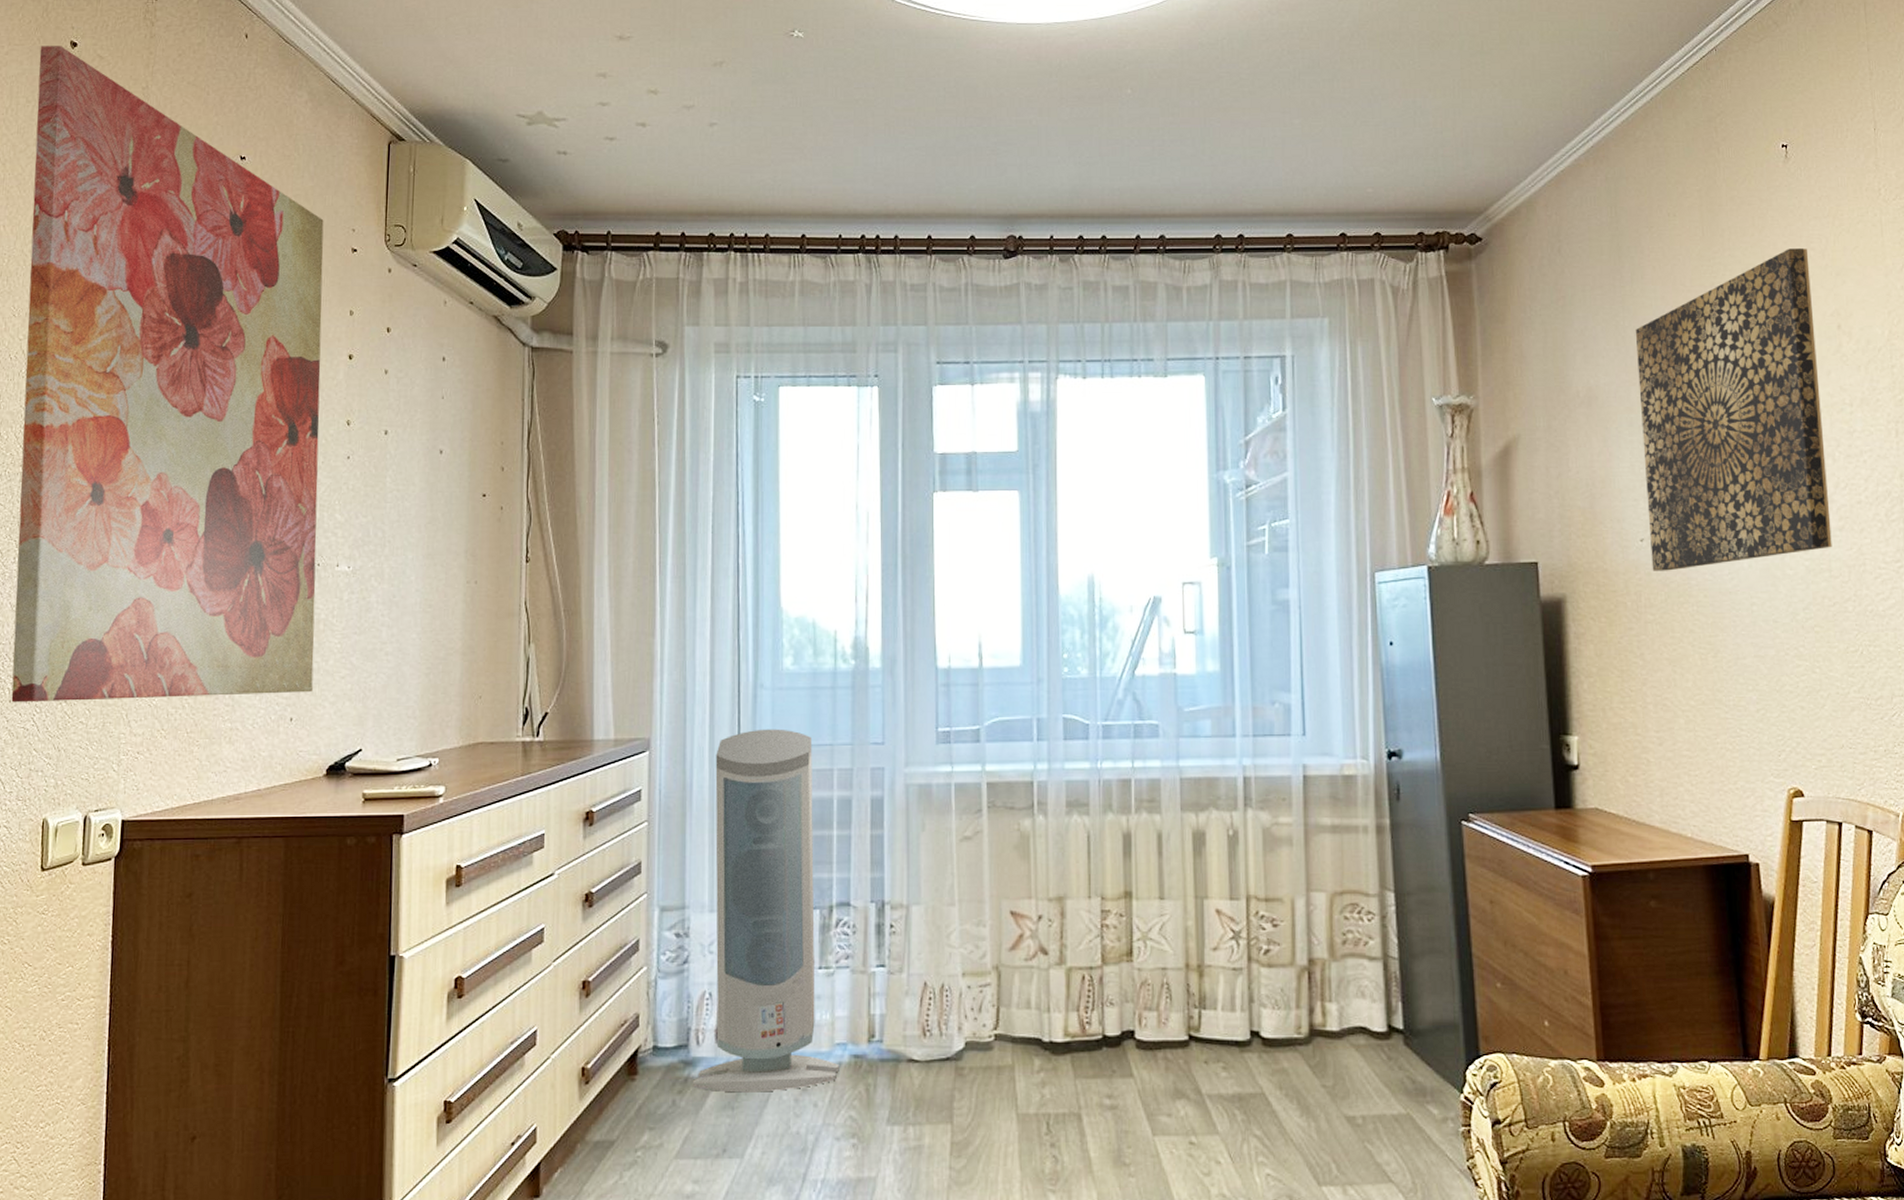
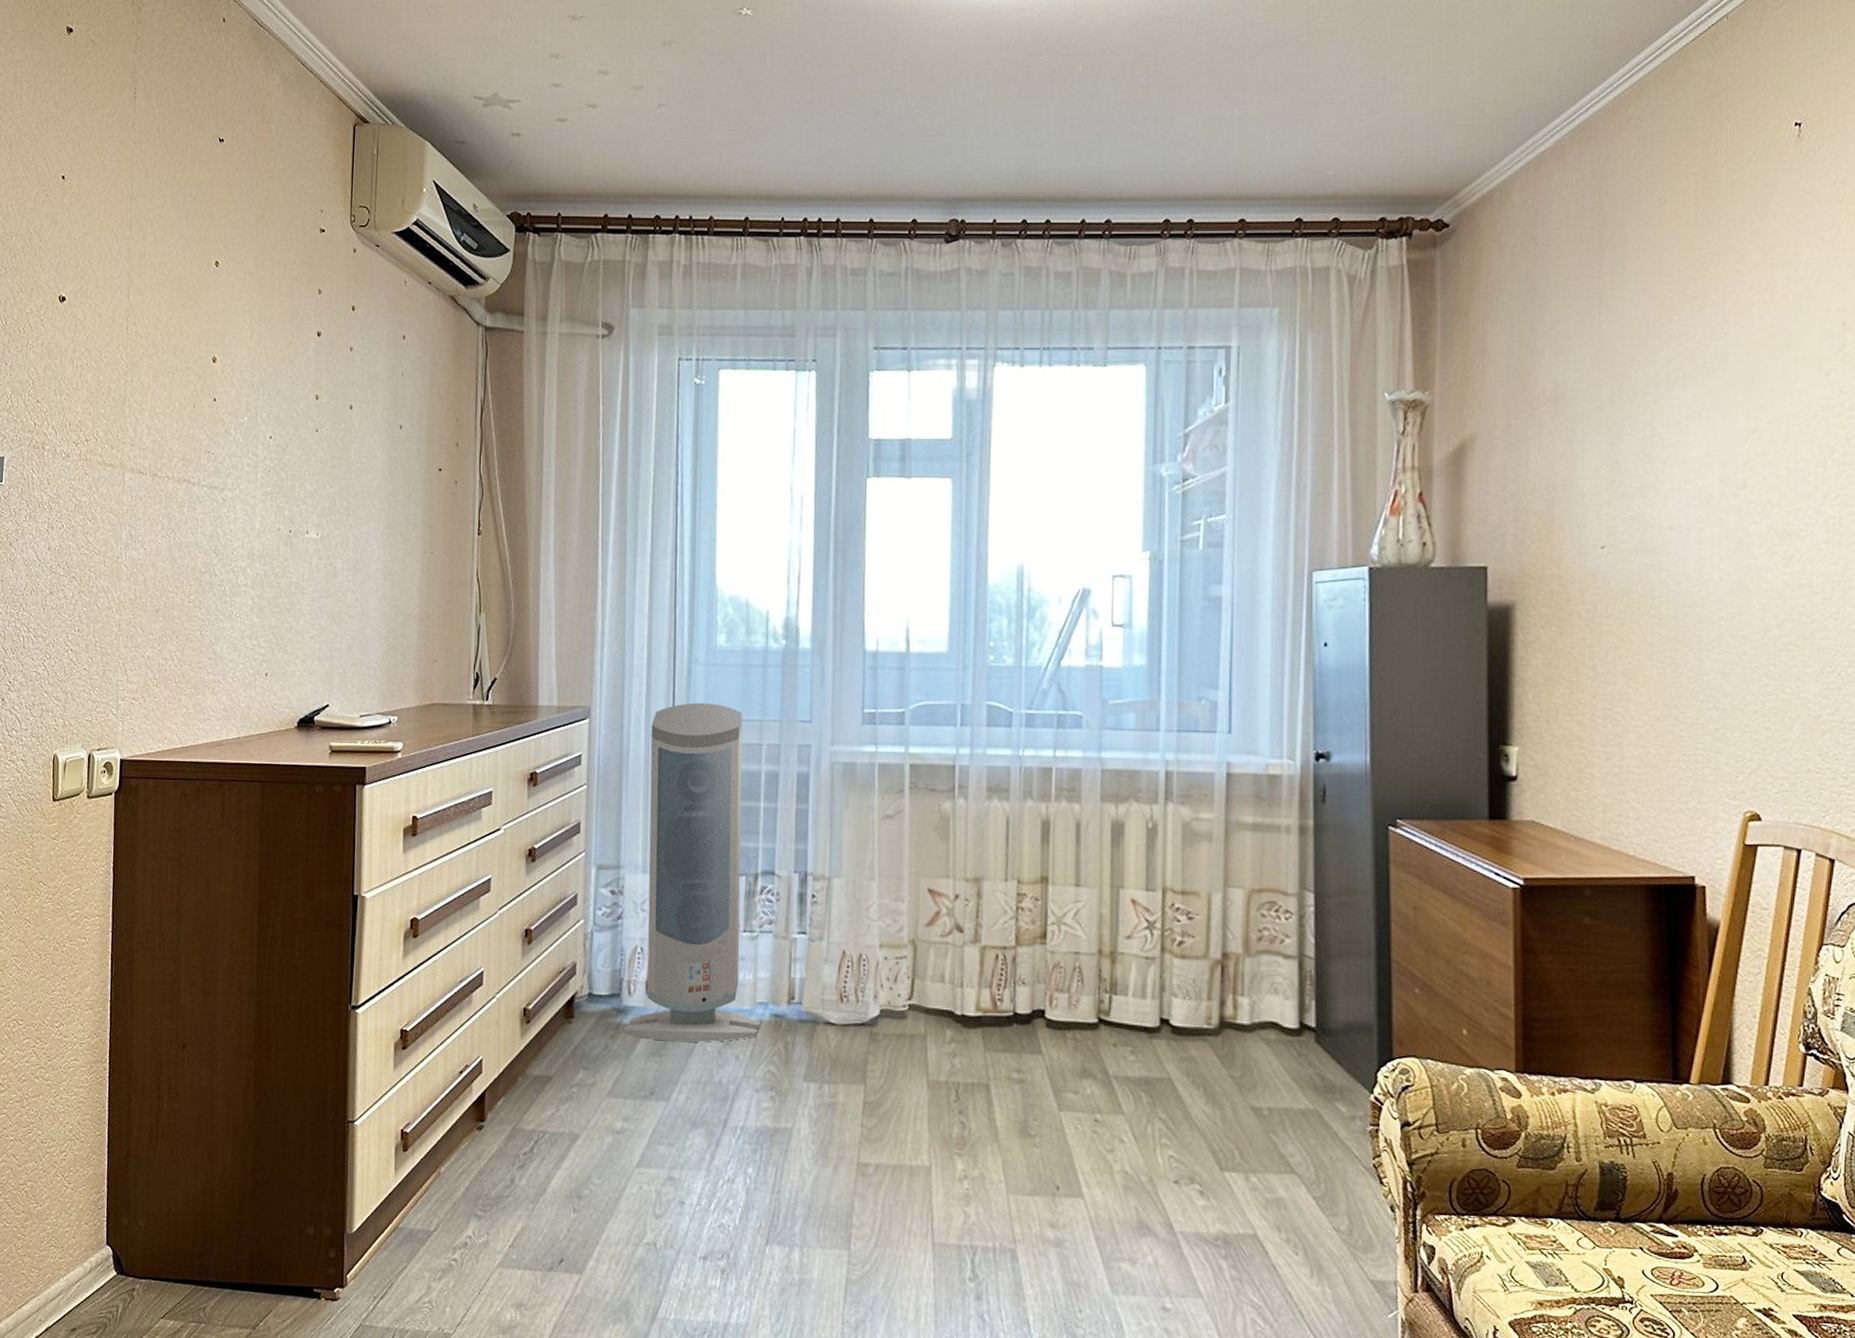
wall art: present [11,46,324,703] -> none [25,32,295,650]
wall art: present [1635,248,1832,571] -> none [1611,237,1816,581]

